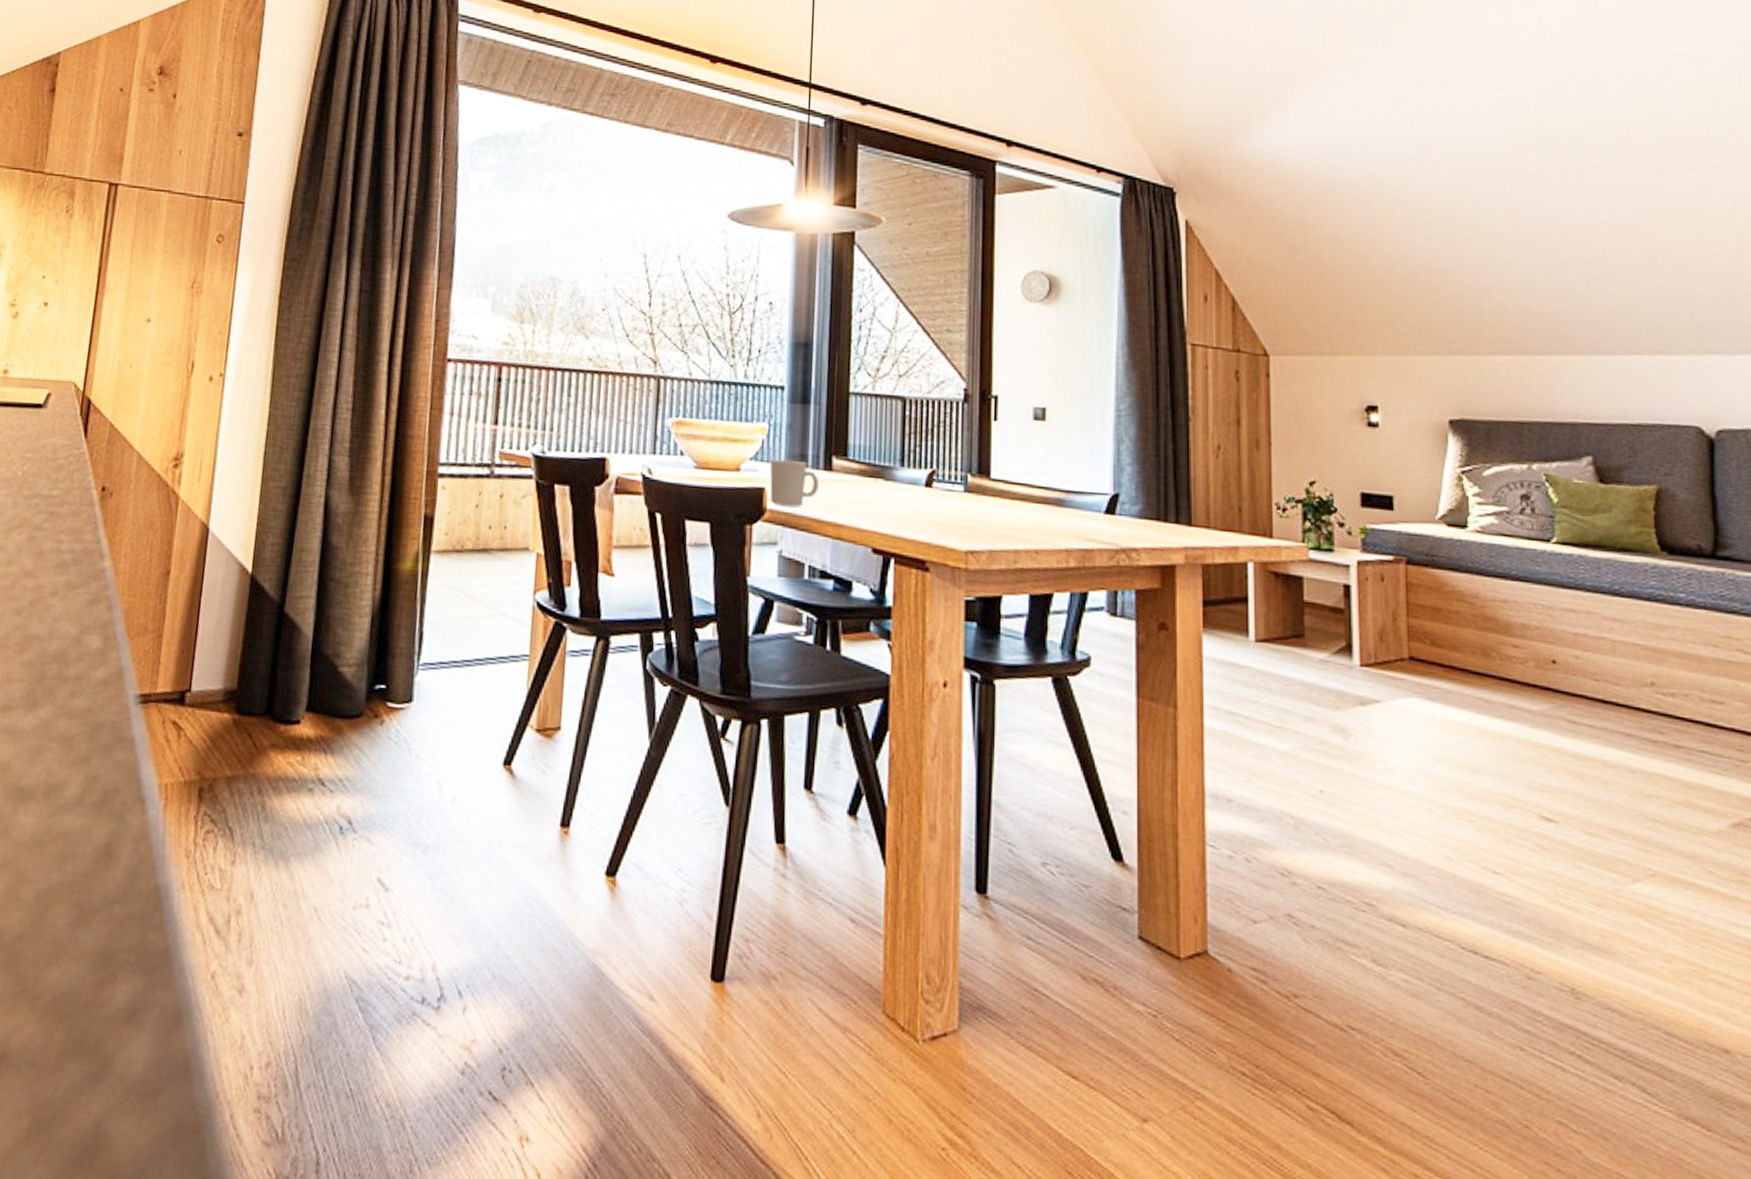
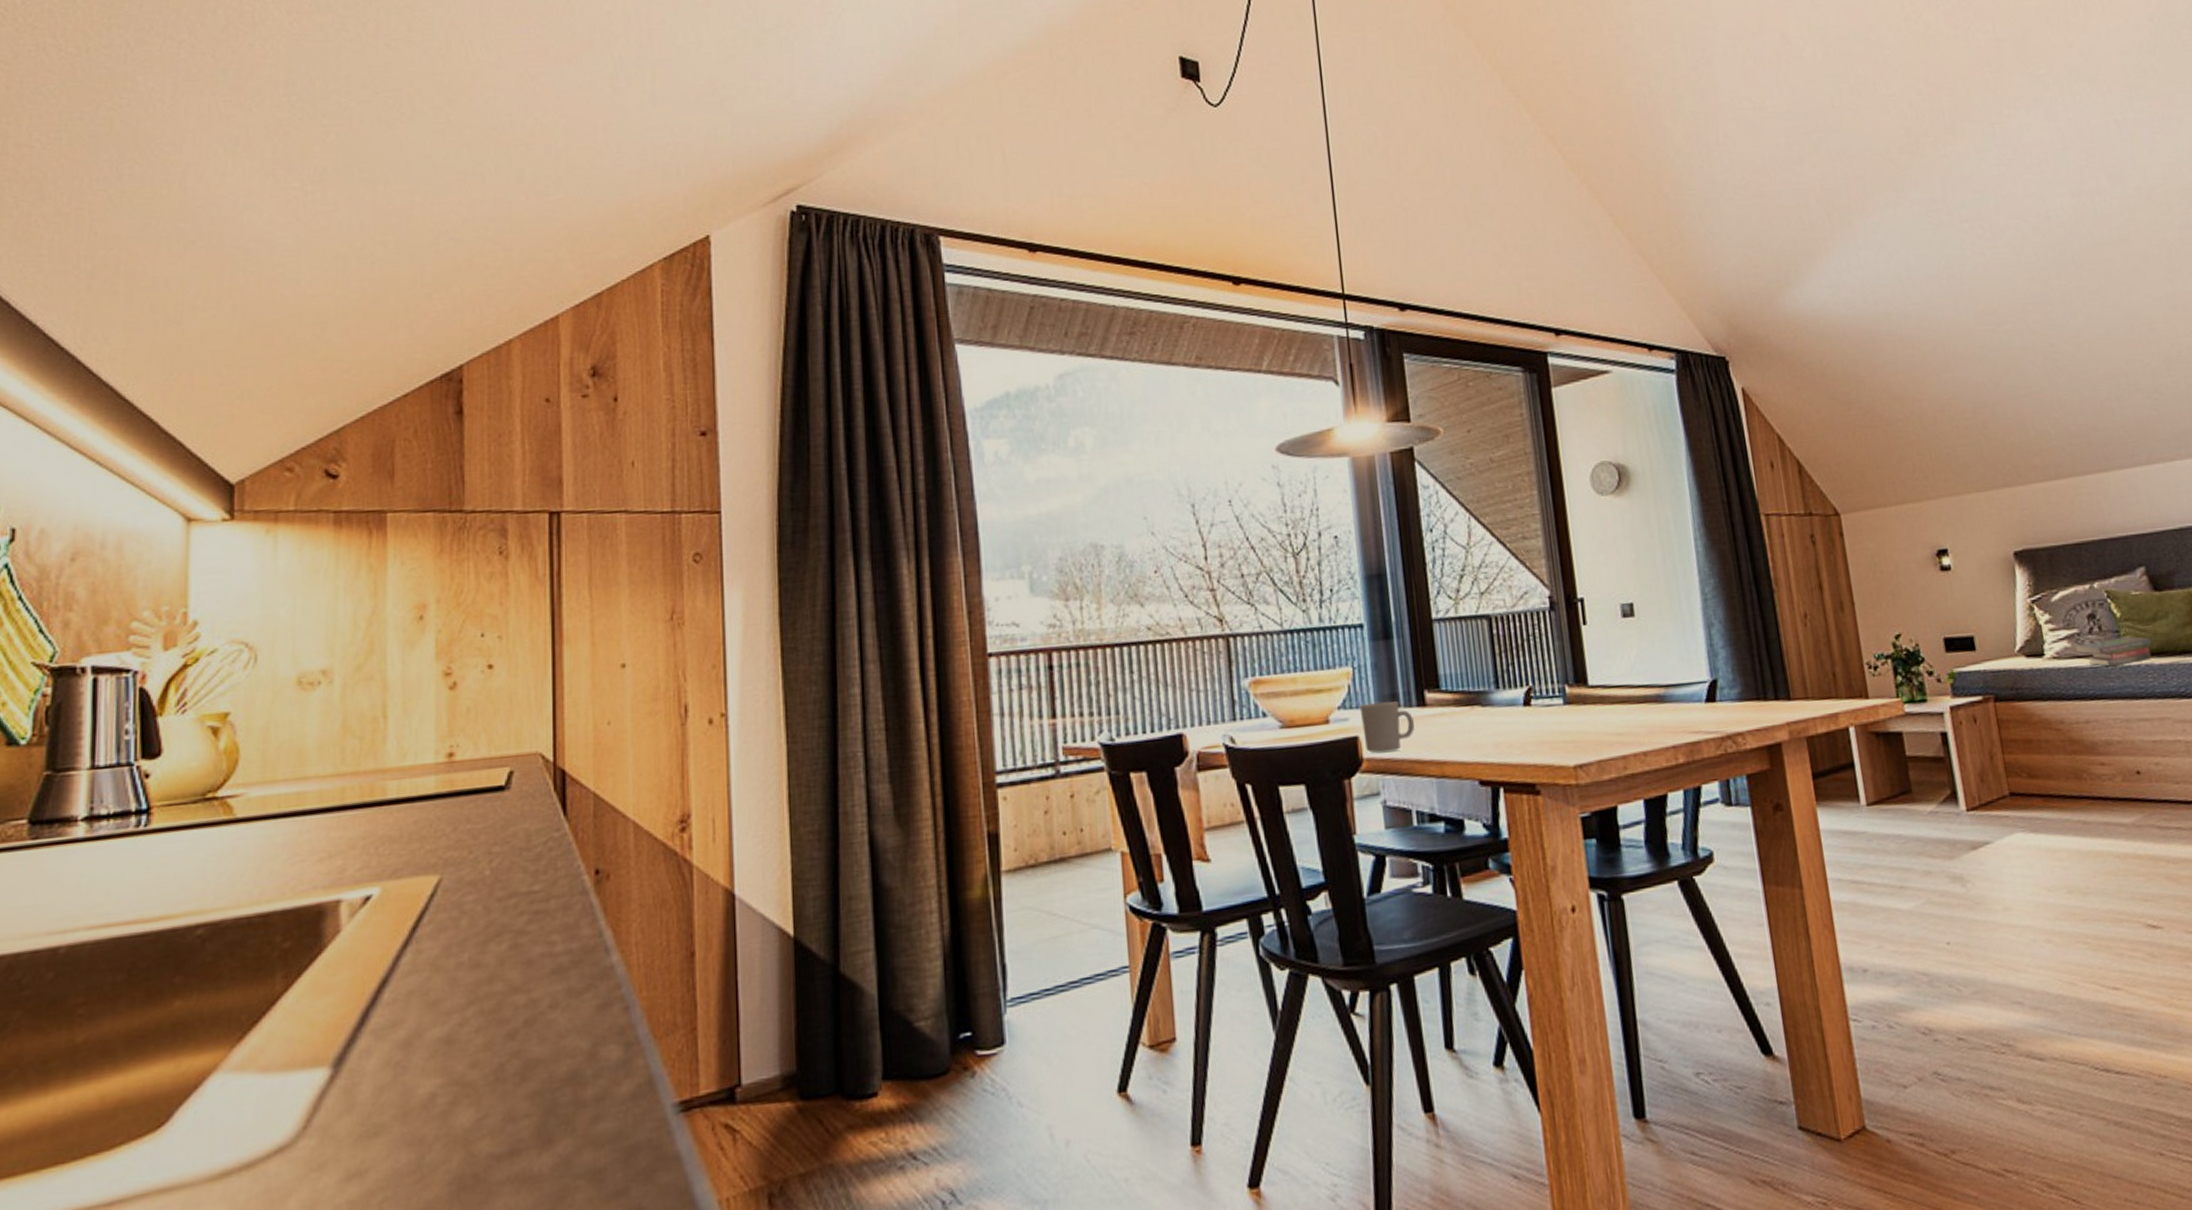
books: none [1503,522,1589,551] -> present [2076,636,2152,667]

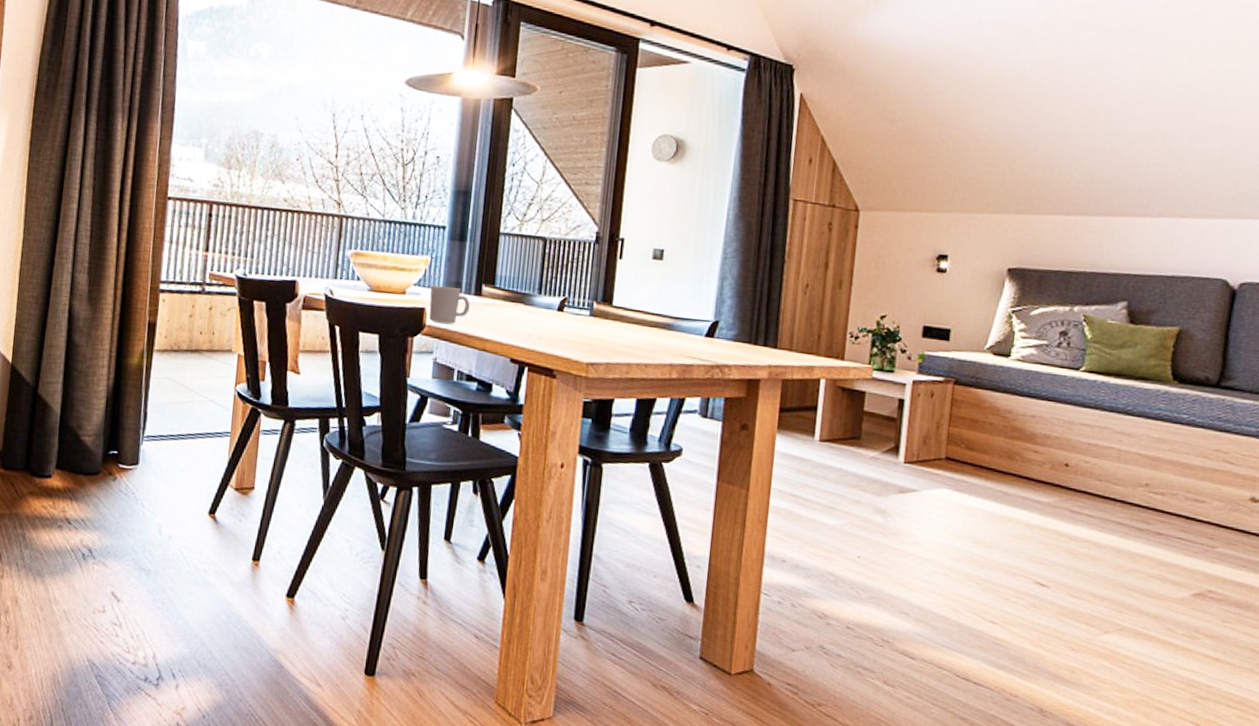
books: present [2076,636,2152,667] -> none [1041,354,1114,378]

